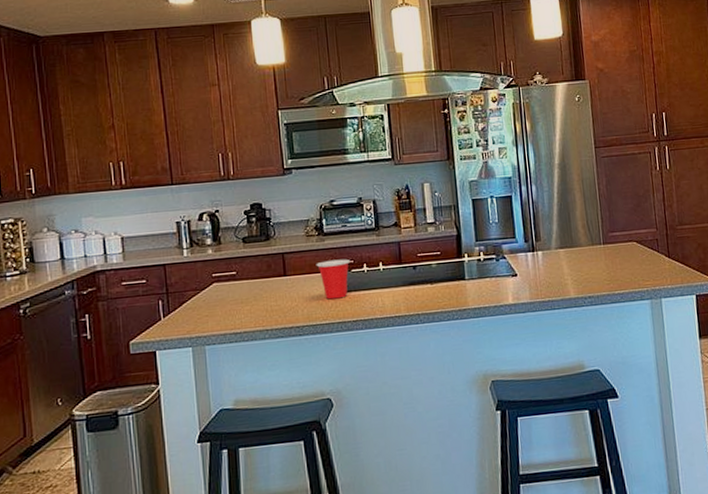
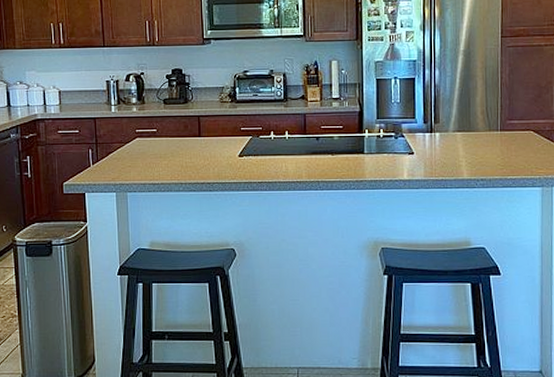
cup: present [316,259,351,300] -> none [228,125,259,161]

